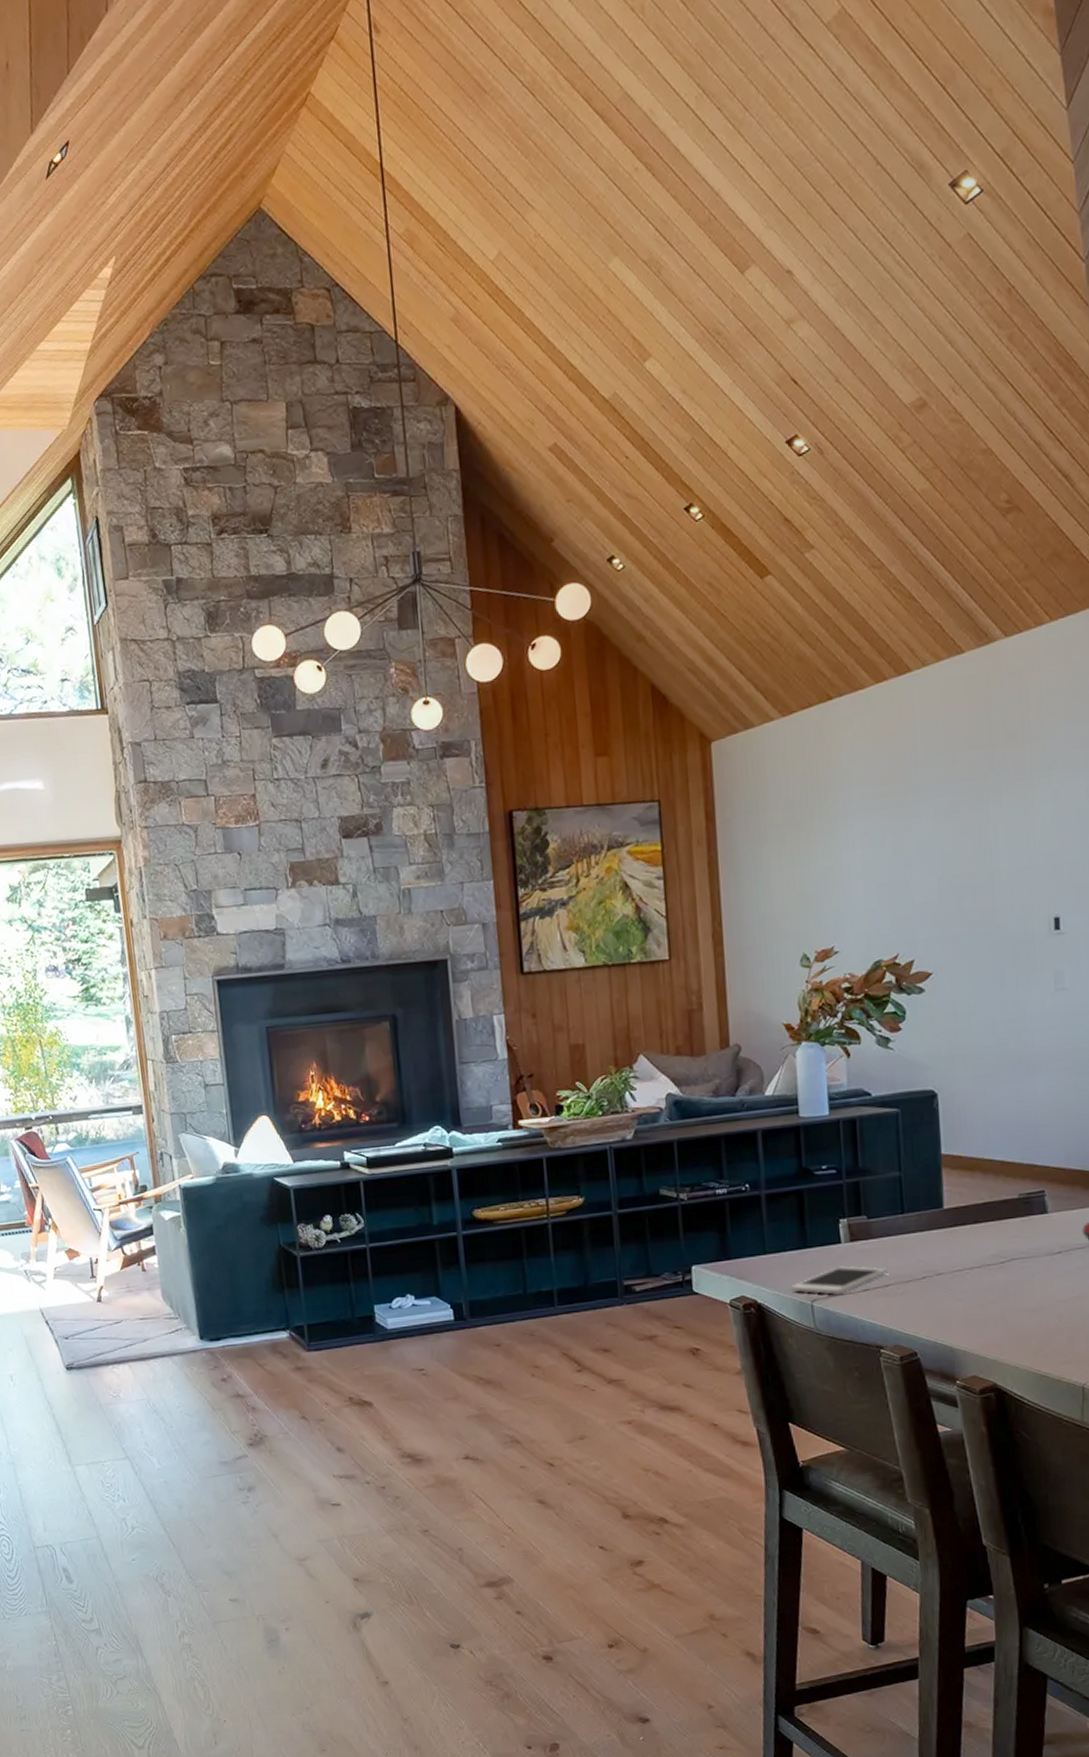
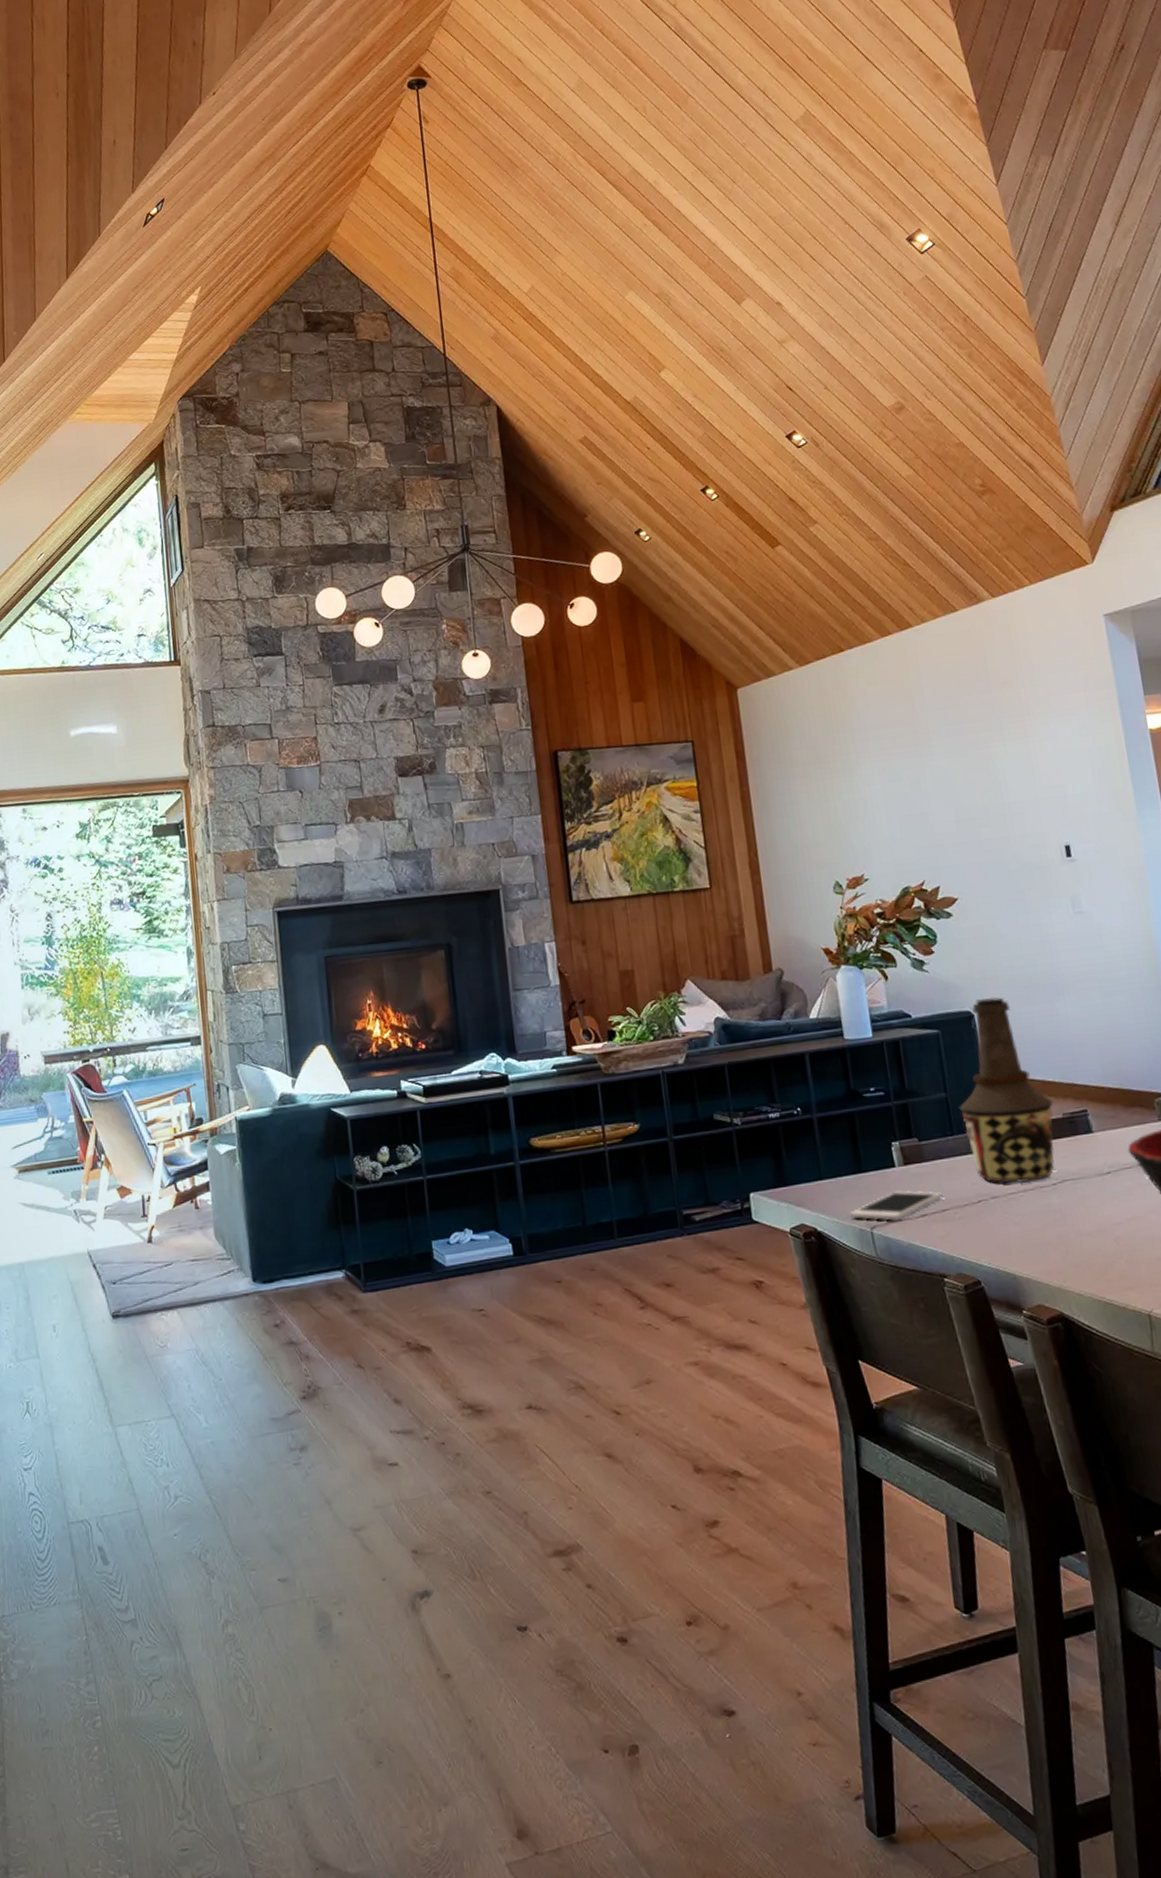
bottle: none [912,1076,1010,1262] -> present [958,997,1055,1184]

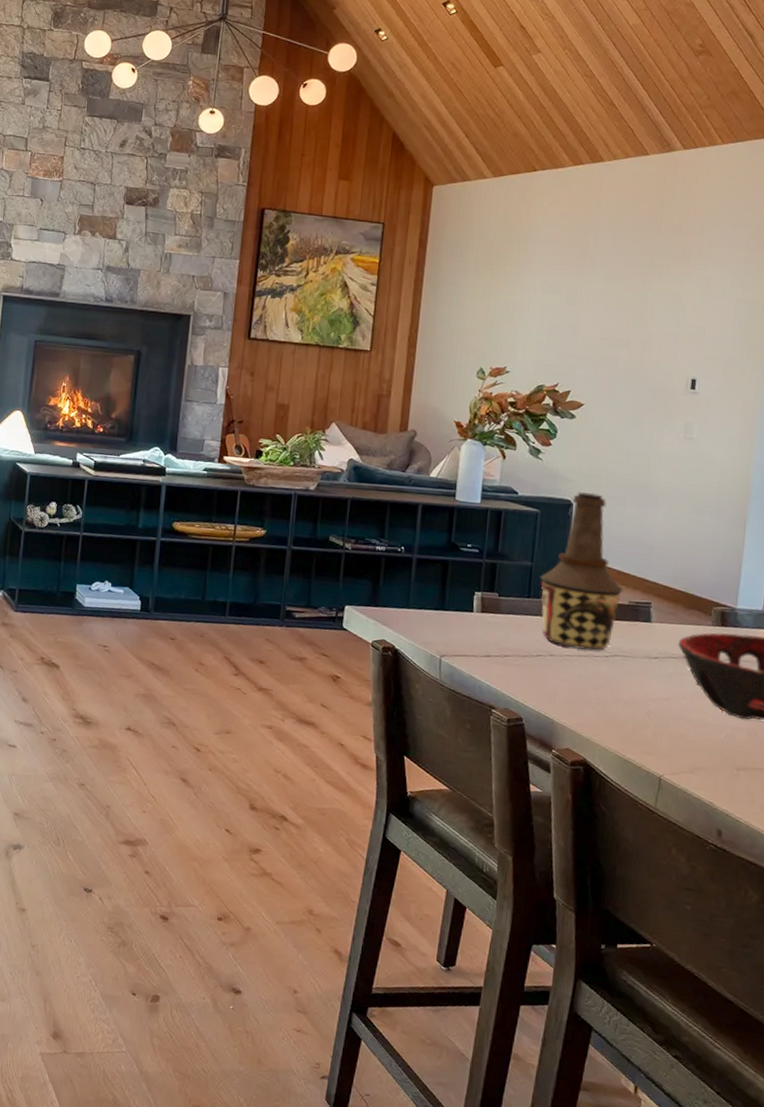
cell phone: present [849,1190,943,1221] -> none [425,631,508,655]

